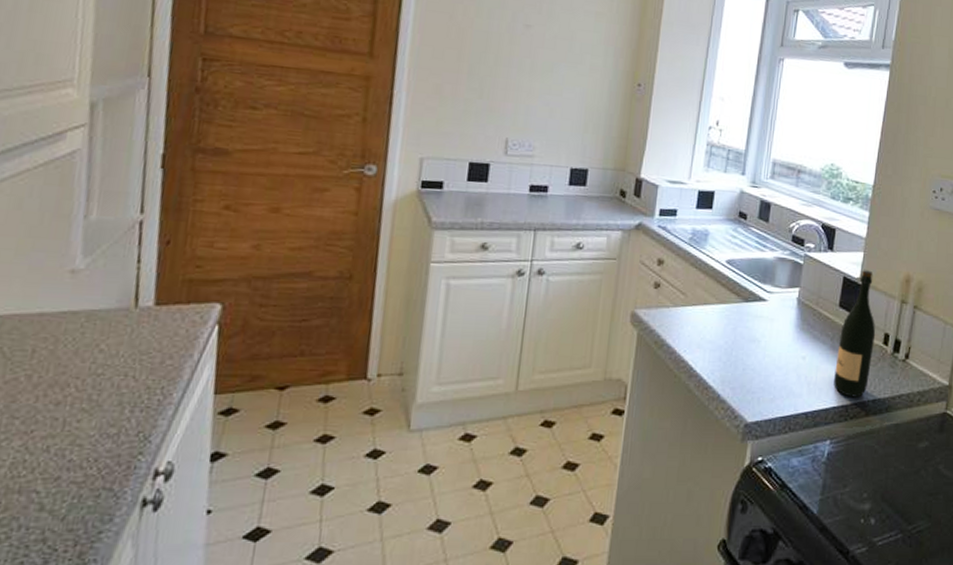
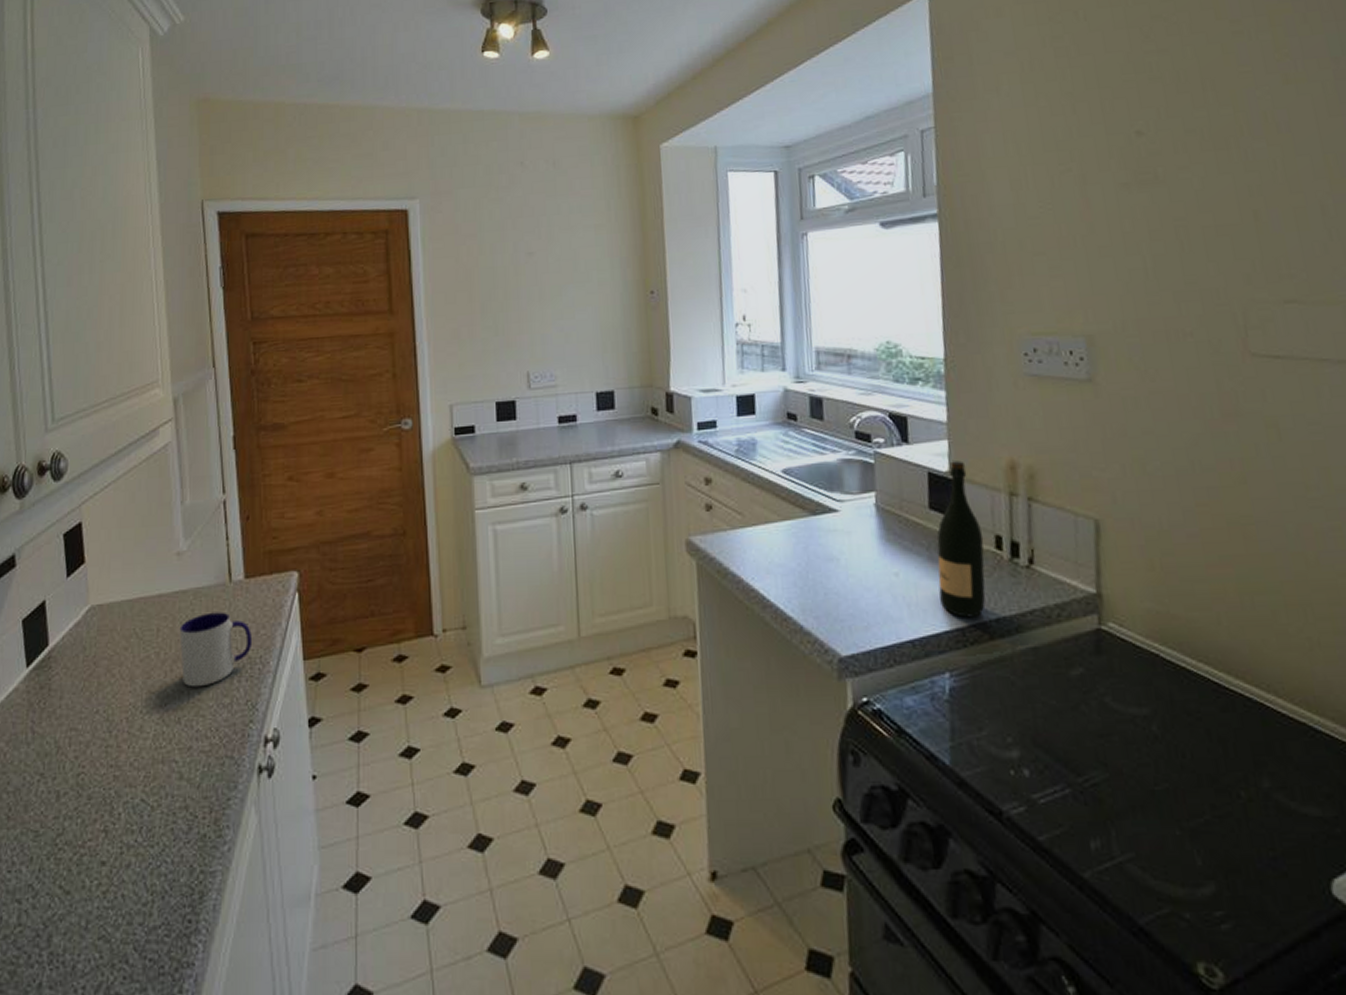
mug: none [58,337,155,415] -> present [179,612,253,687]

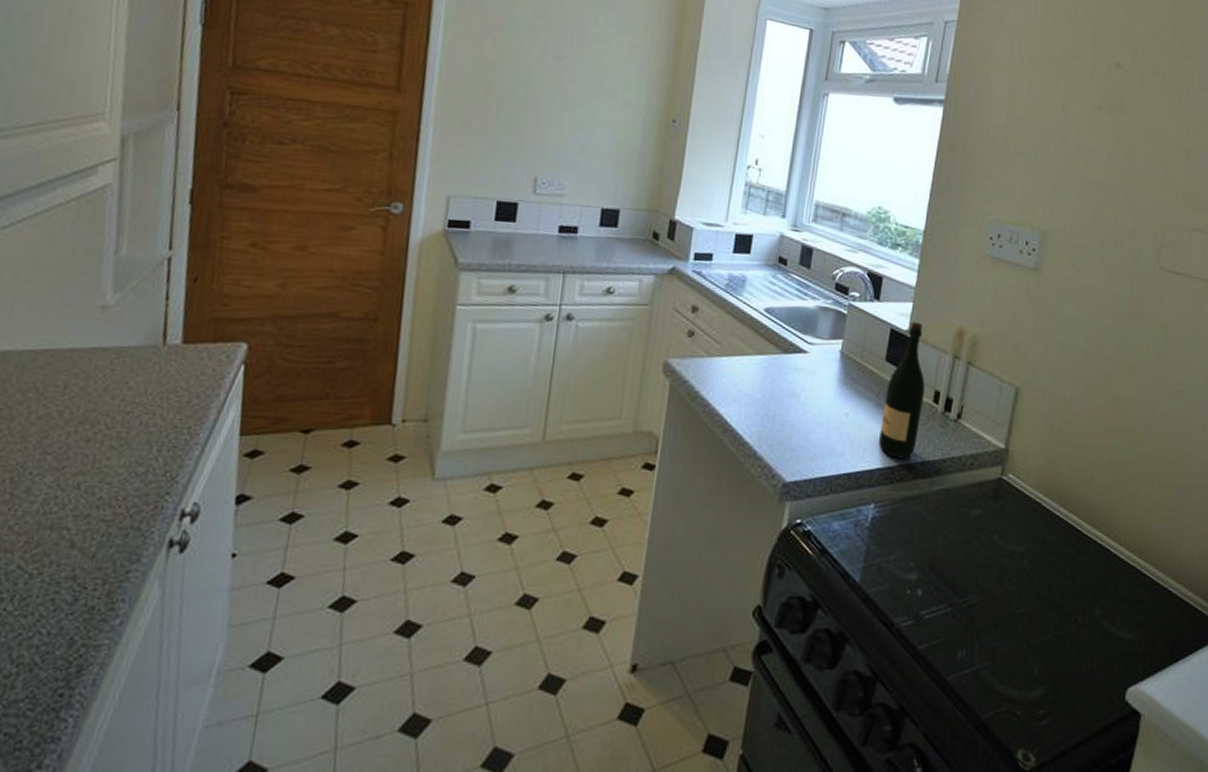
mug: present [179,612,253,687] -> none [89,374,182,453]

